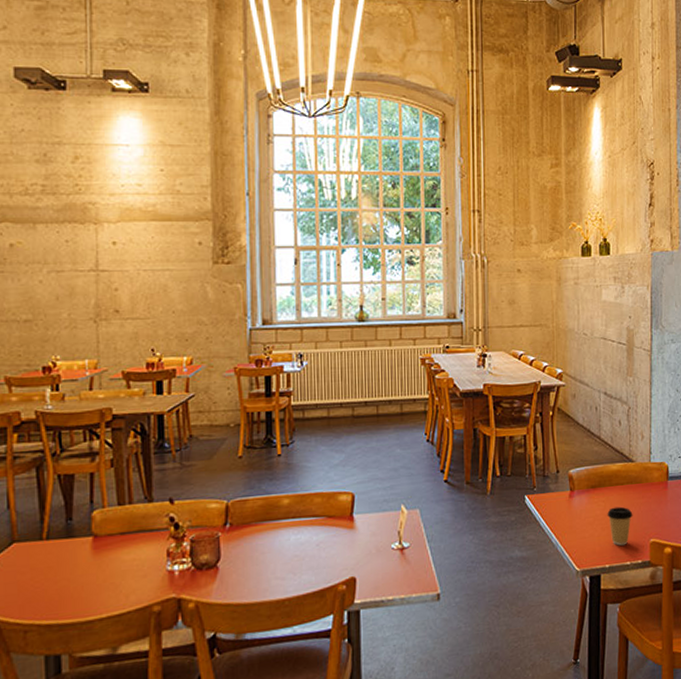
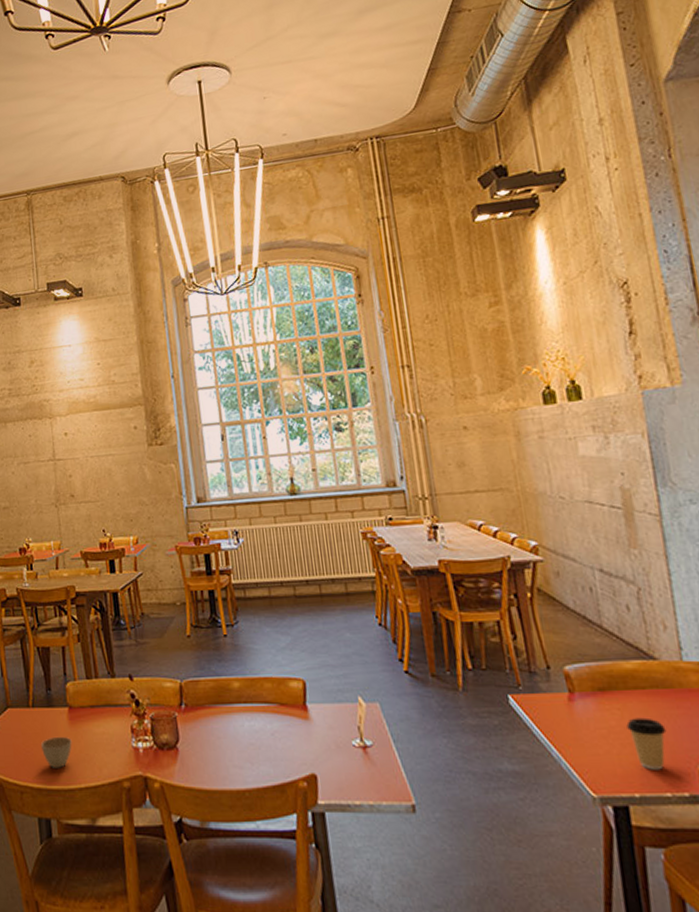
cup: none [54,567,94,602] -> present [40,736,72,768]

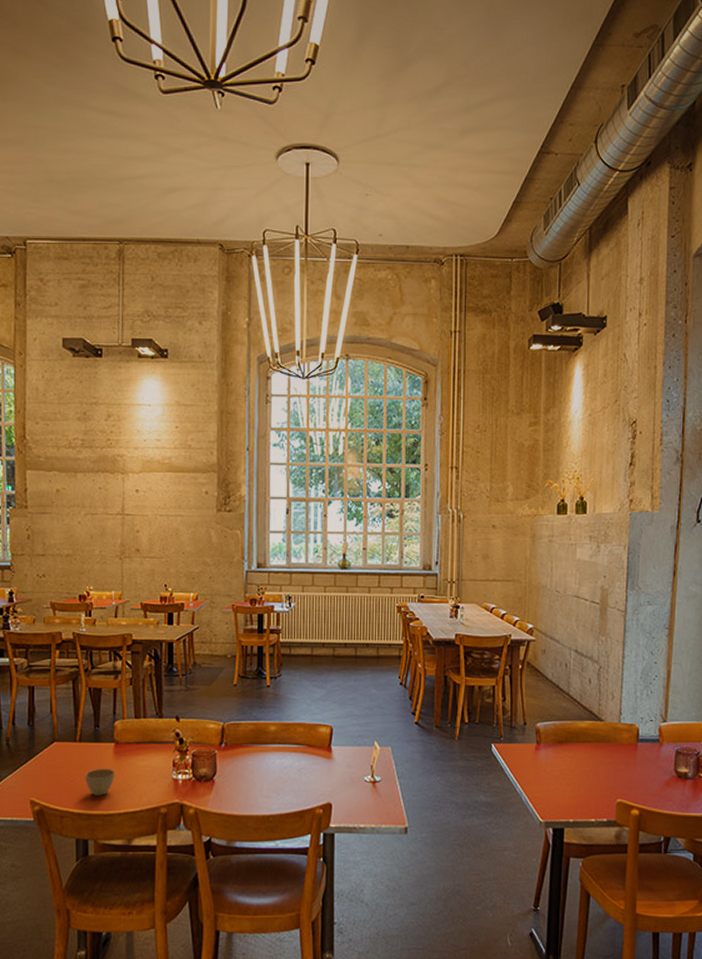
coffee cup: present [626,717,667,770] -> none [573,764,600,802]

